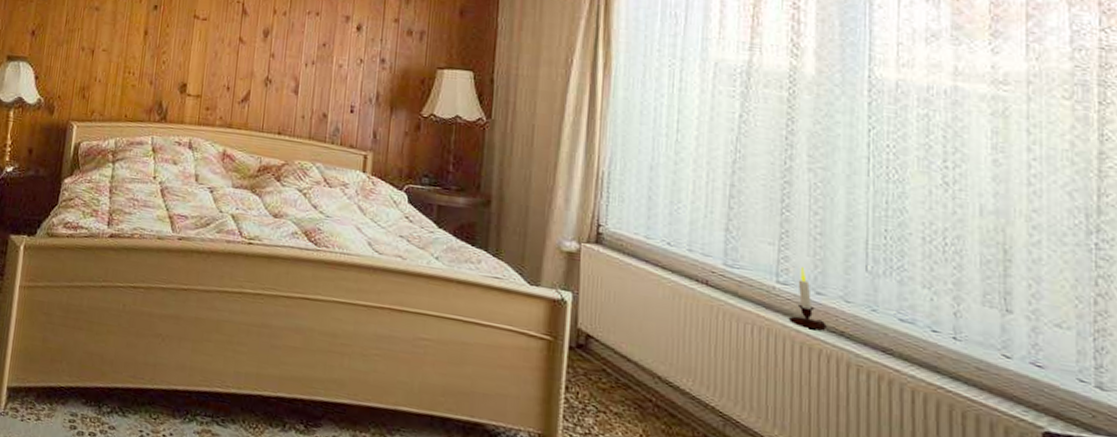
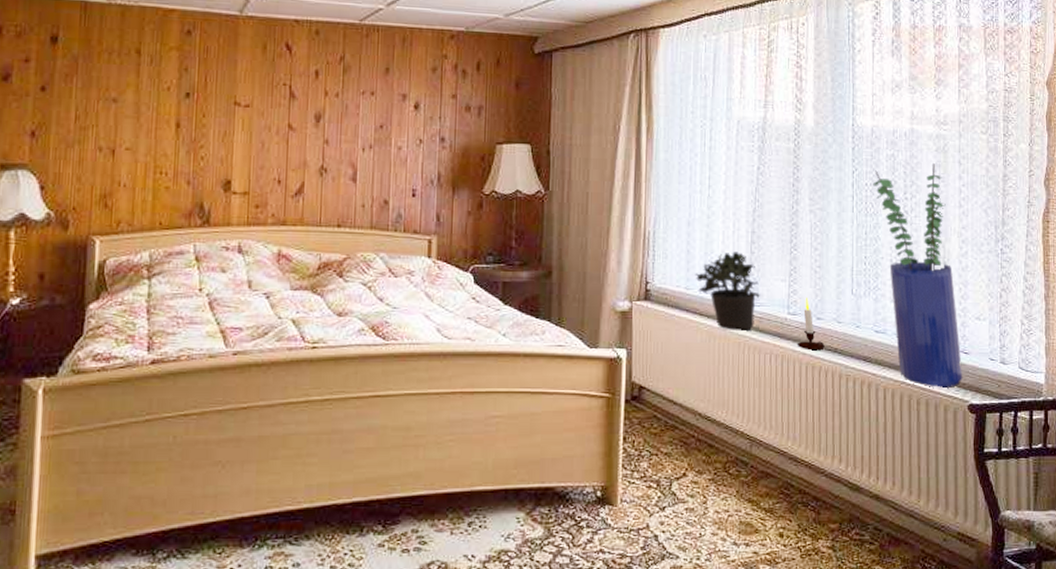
potted plant: none [657,204,740,294] -> present [695,252,760,332]
vase: none [897,129,1035,406] -> present [873,163,963,388]

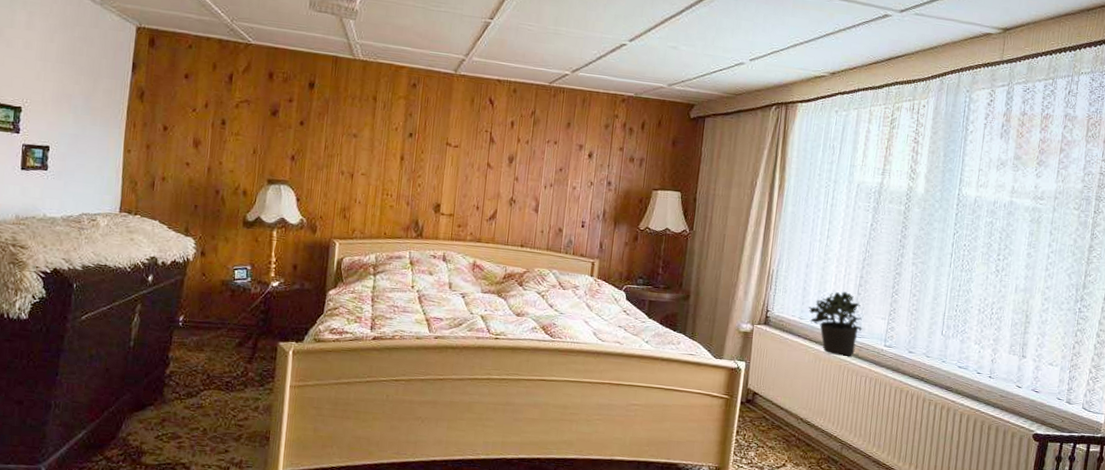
candle: present [797,298,825,351] -> none [889,334,913,378]
vase: present [873,163,963,388] -> none [970,232,1034,419]

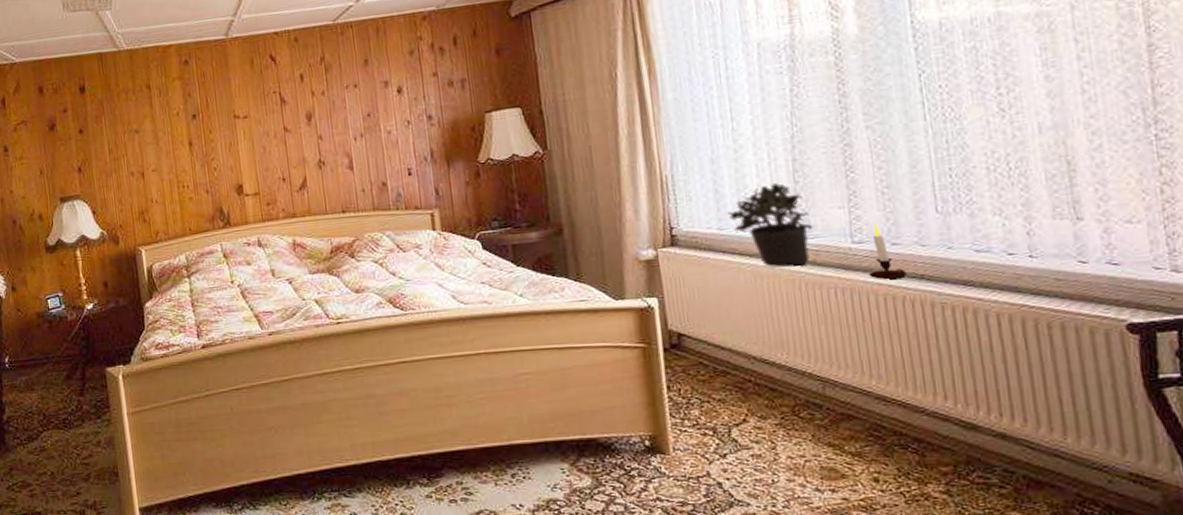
candle: none [889,334,913,378] -> present [868,223,907,280]

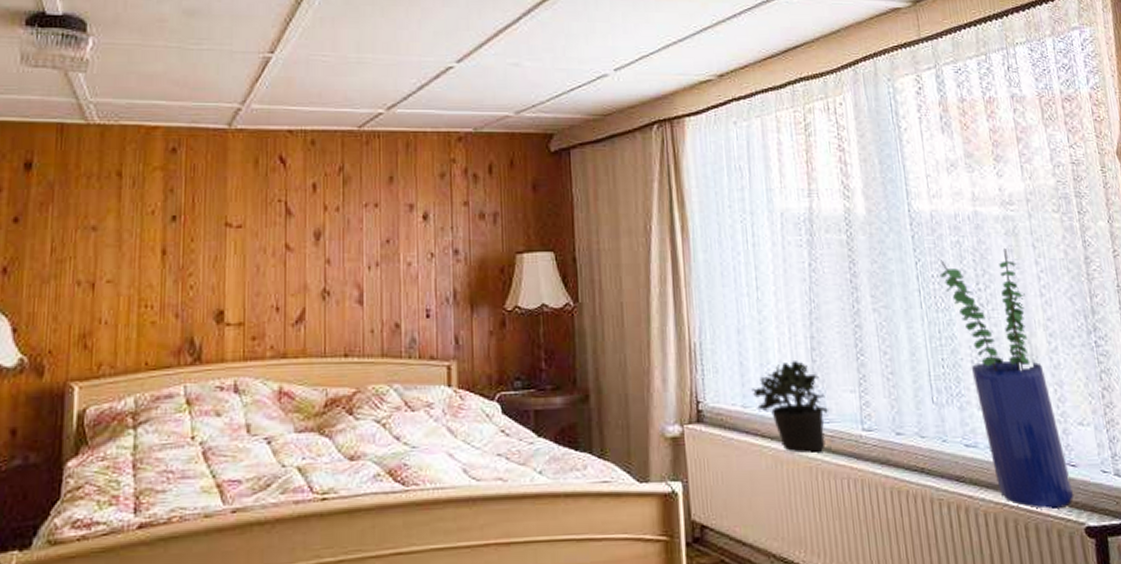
candle: present [868,223,907,280] -> none [877,410,909,472]
vase: none [949,47,1115,308] -> present [939,248,1075,509]

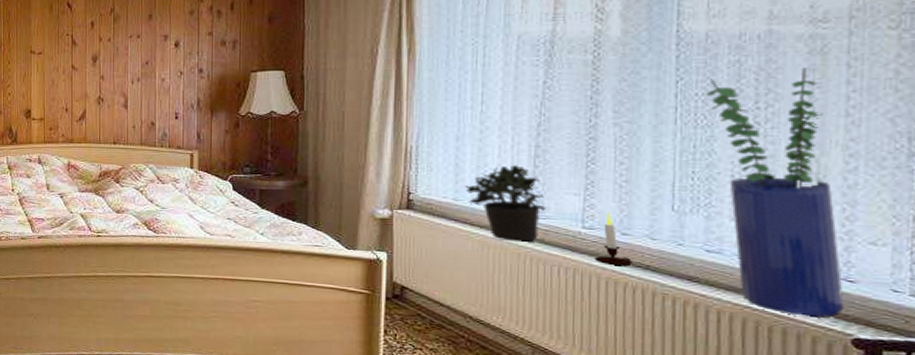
candle: none [877,410,909,472] -> present [594,213,632,267]

